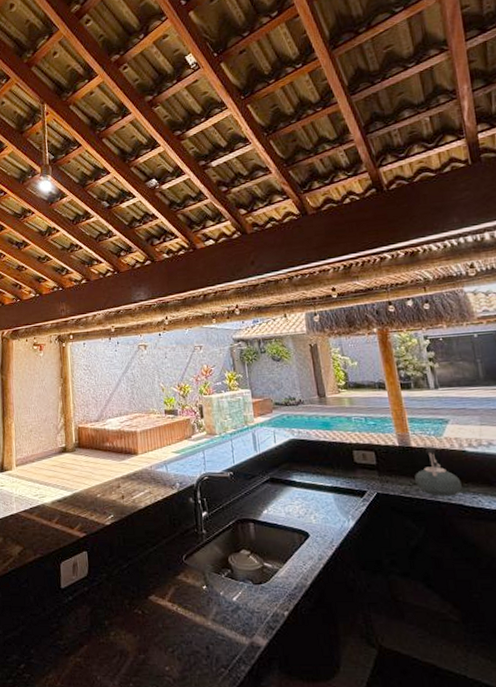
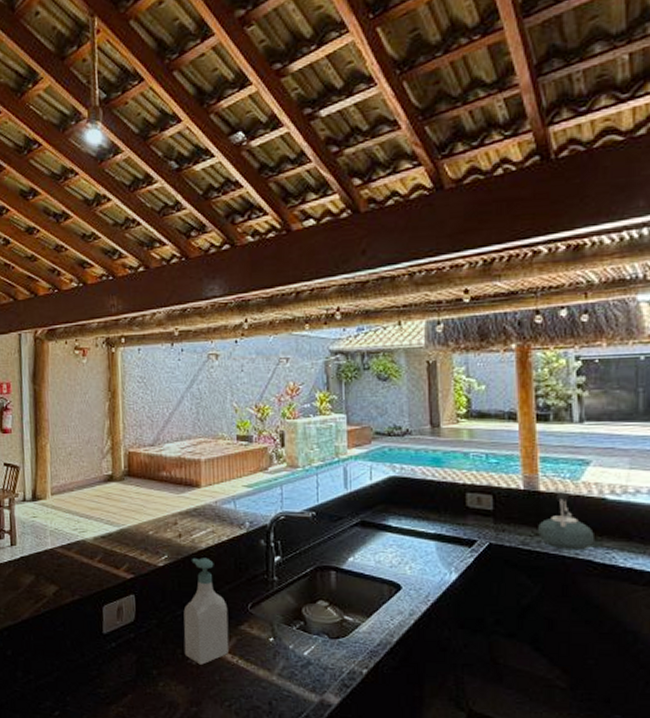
soap bottle: none [128,515,169,614] -> present [183,558,229,665]

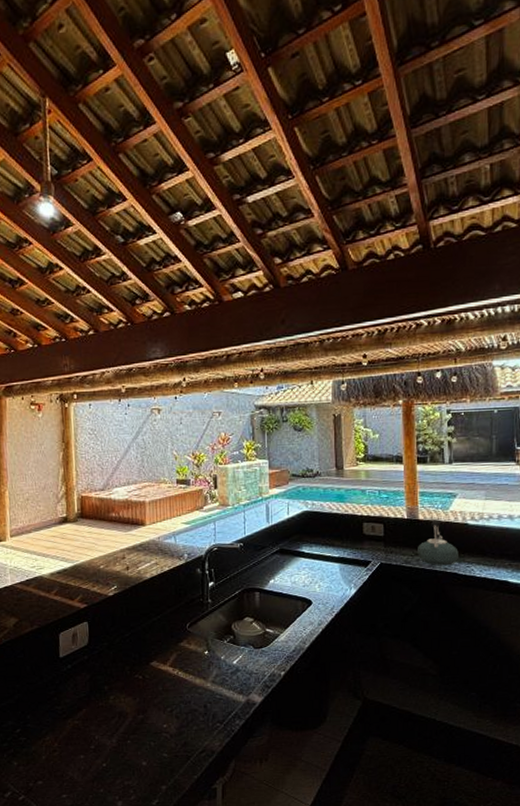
soap bottle: present [183,558,229,665] -> none [131,586,171,678]

